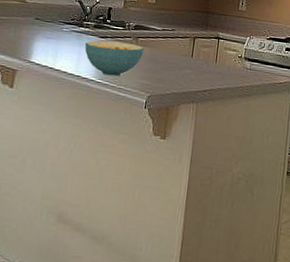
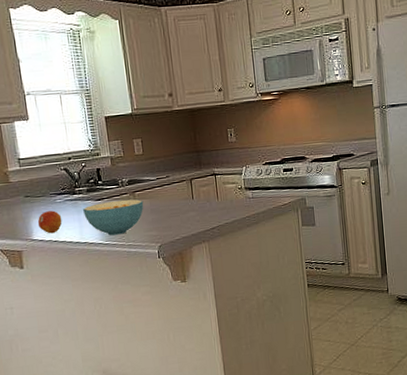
fruit: none [39,37,64,60] -> present [37,210,62,234]

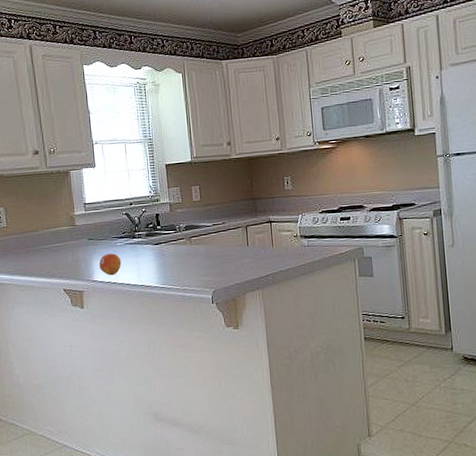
cereal bowl: present [83,199,144,236] -> none [141,244,200,279]

